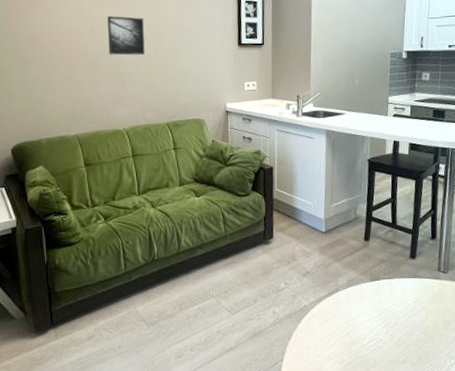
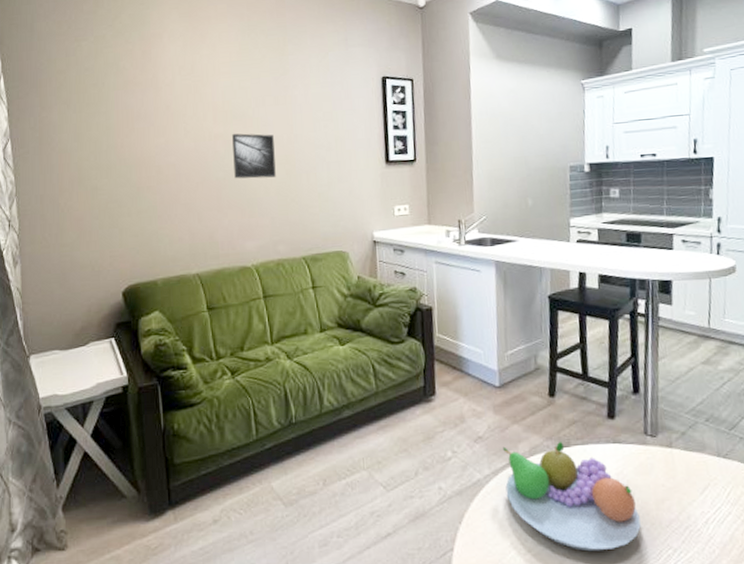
fruit bowl: none [326,275,431,362] -> present [503,441,641,552]

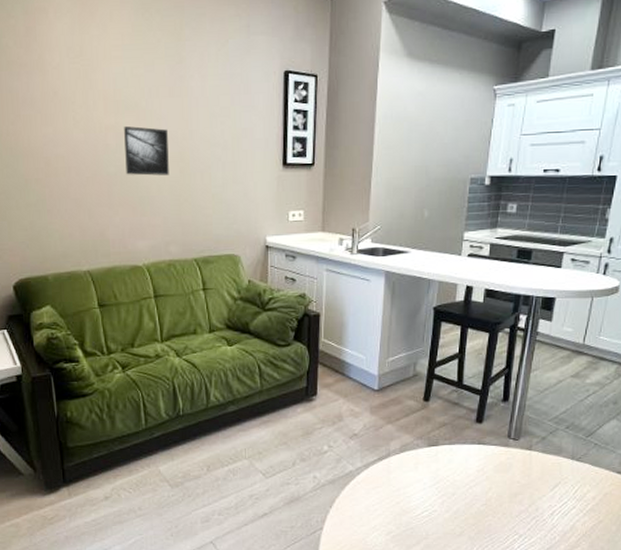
fruit bowl: present [503,441,641,552] -> none [375,440,493,534]

